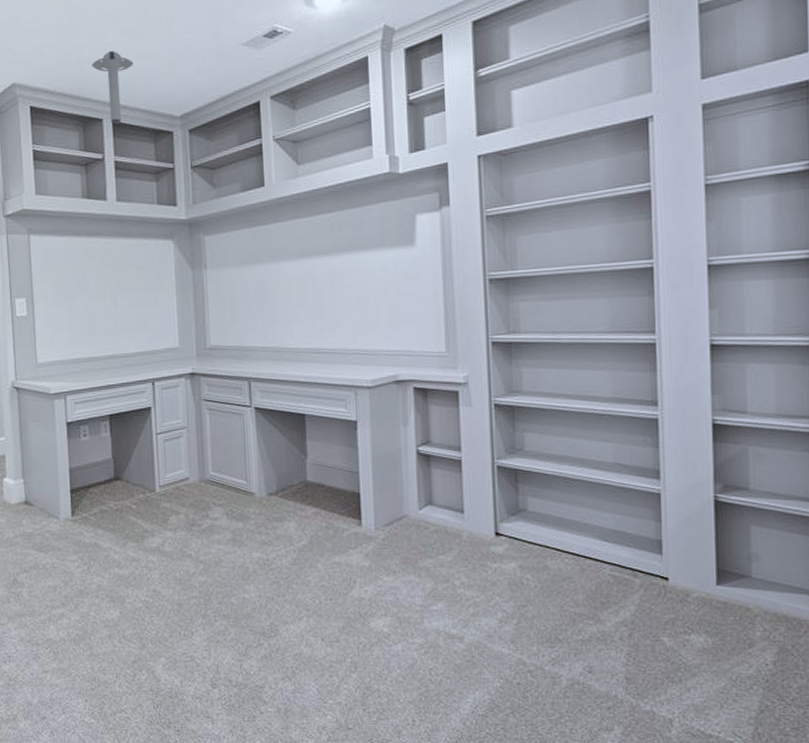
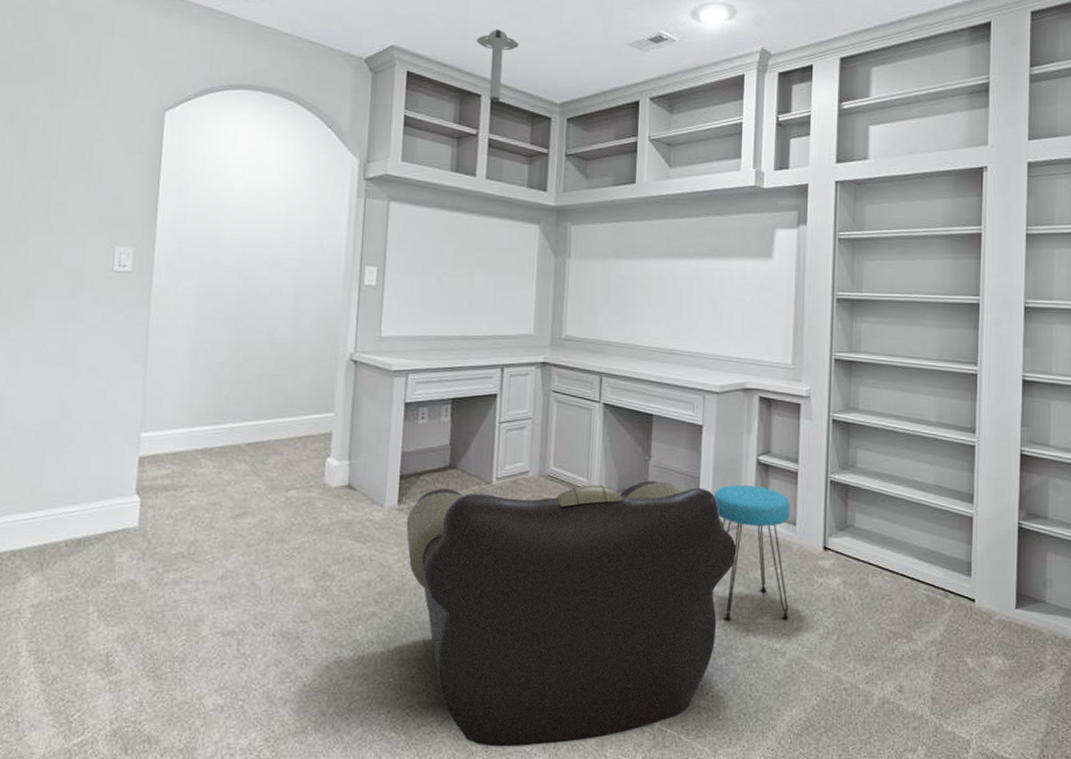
armchair: none [81,478,403,731] -> present [406,480,736,747]
stool: none [374,476,465,608] -> present [713,485,791,620]

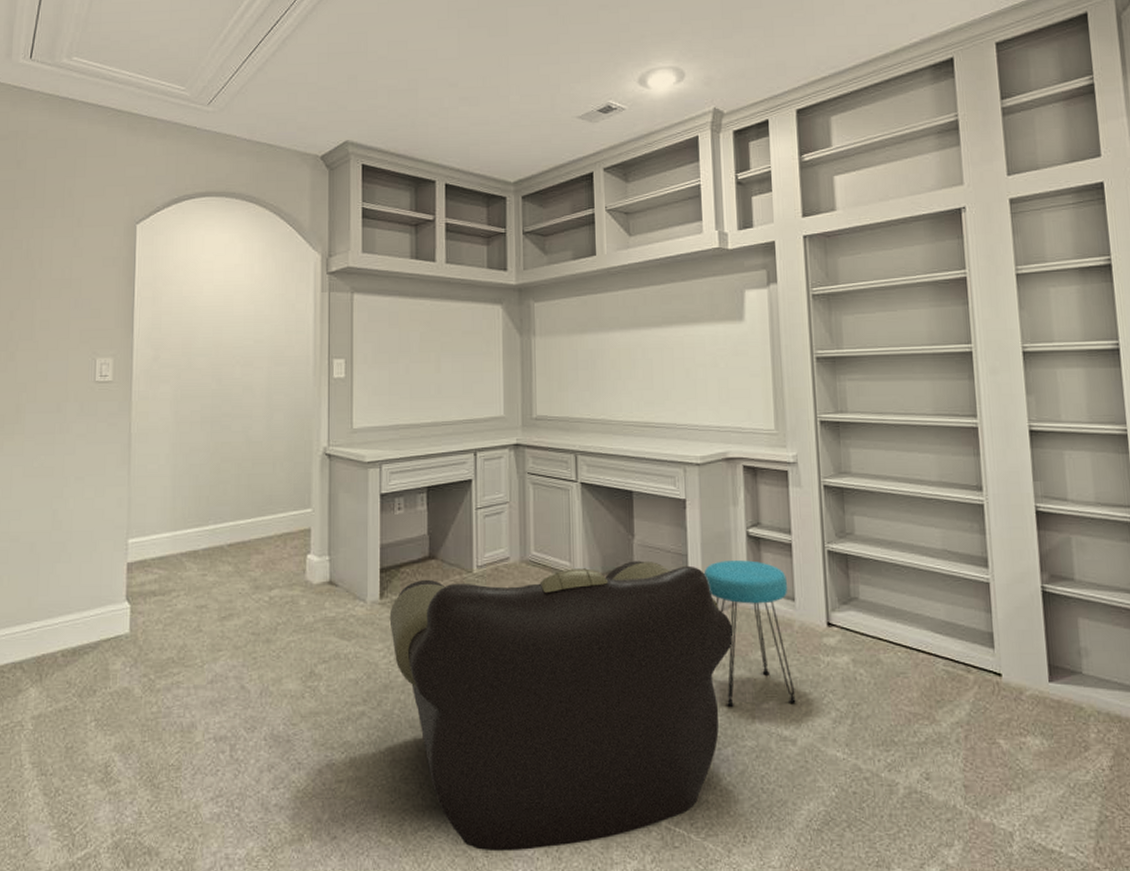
ceiling light: present [476,30,519,101] -> none [427,116,469,186]

